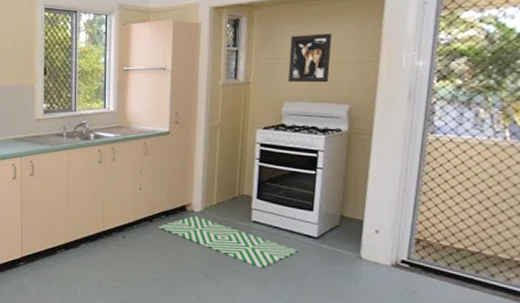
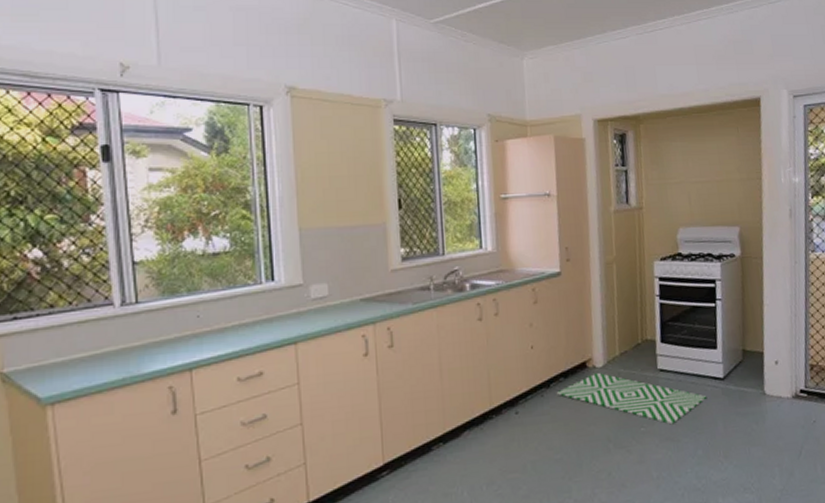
wall art: present [287,33,332,83] -> none [678,149,719,205]

